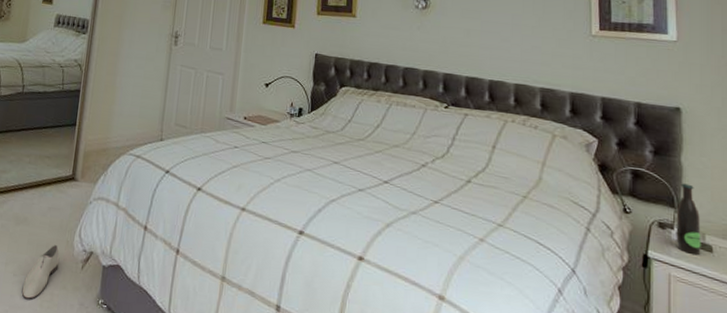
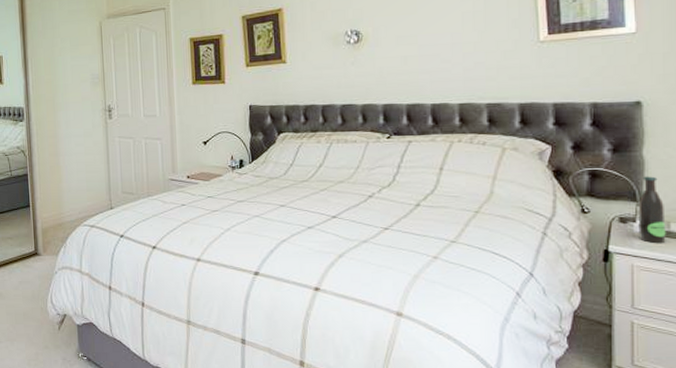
shoe: present [22,245,60,299] -> none [9,313,38,360]

